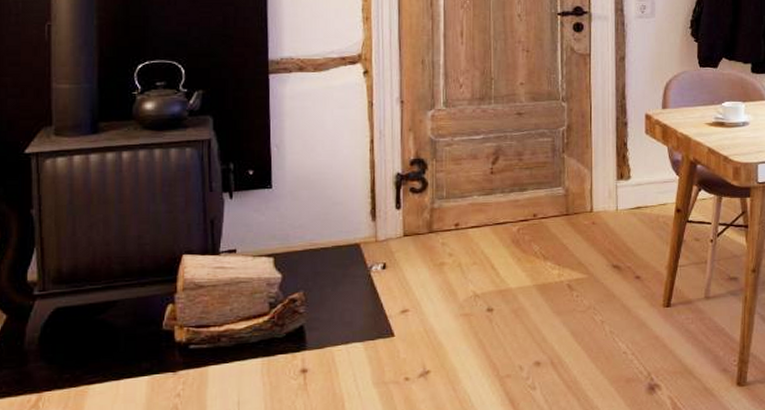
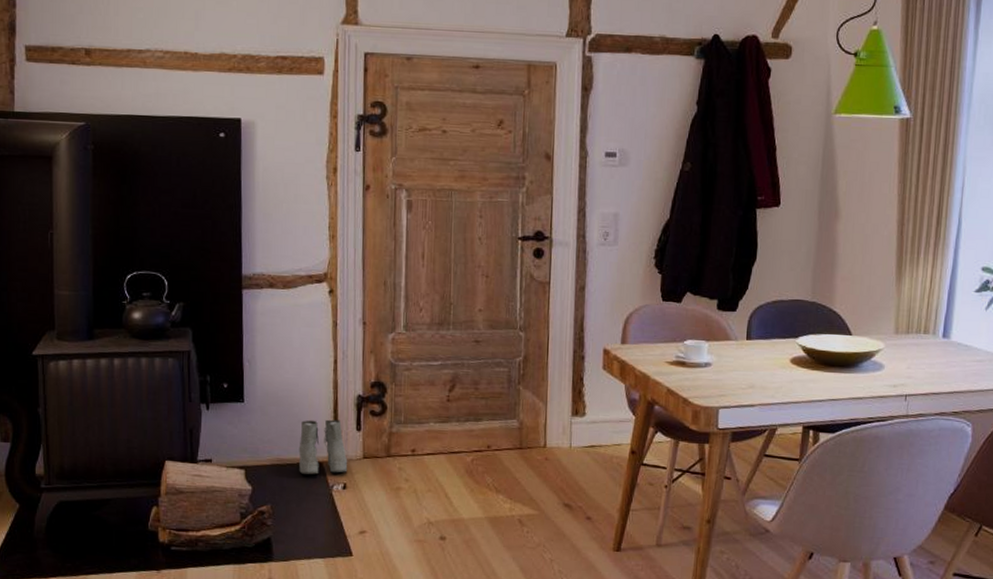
boots: none [333,199,387,257] -> present [298,419,348,475]

